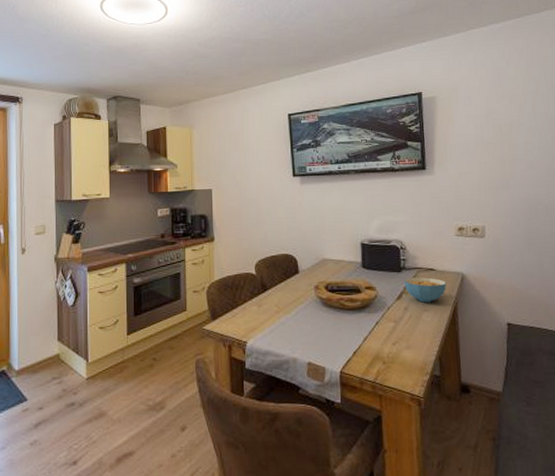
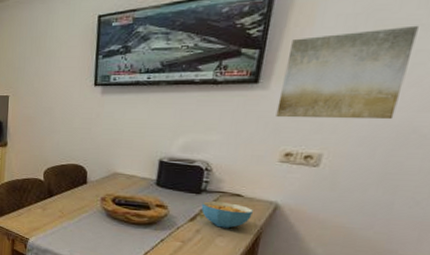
wall art: none [442,124,524,198] -> present [276,25,419,120]

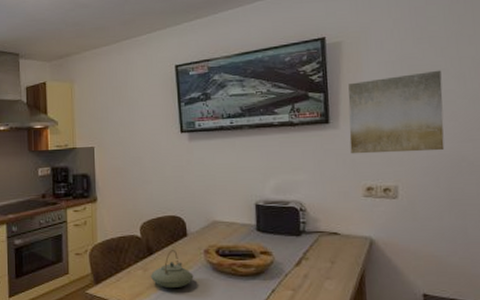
teapot: none [49,194,88,228] -> present [151,250,194,289]
cereal bowl: present [201,201,253,228] -> none [303,242,352,270]

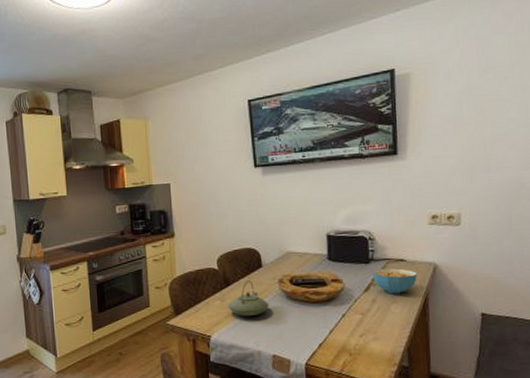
cereal bowl: none [303,242,352,270] -> present [372,268,417,294]
wall art: present [348,70,445,154] -> none [416,99,506,184]

